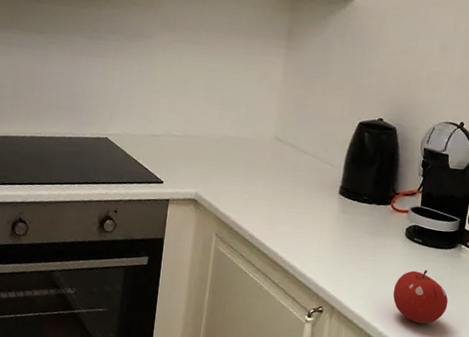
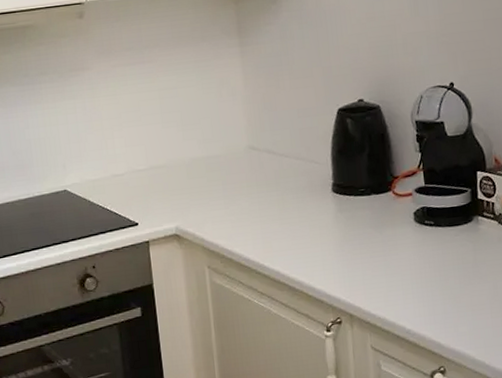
fruit: present [393,270,448,324] -> none [413,252,476,311]

